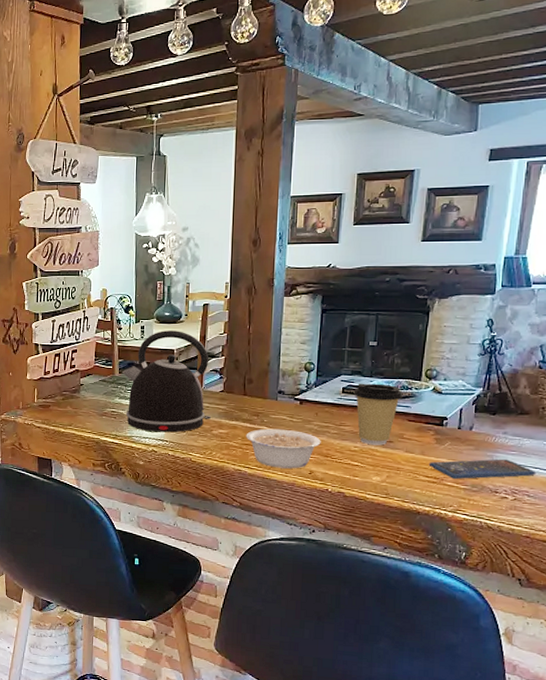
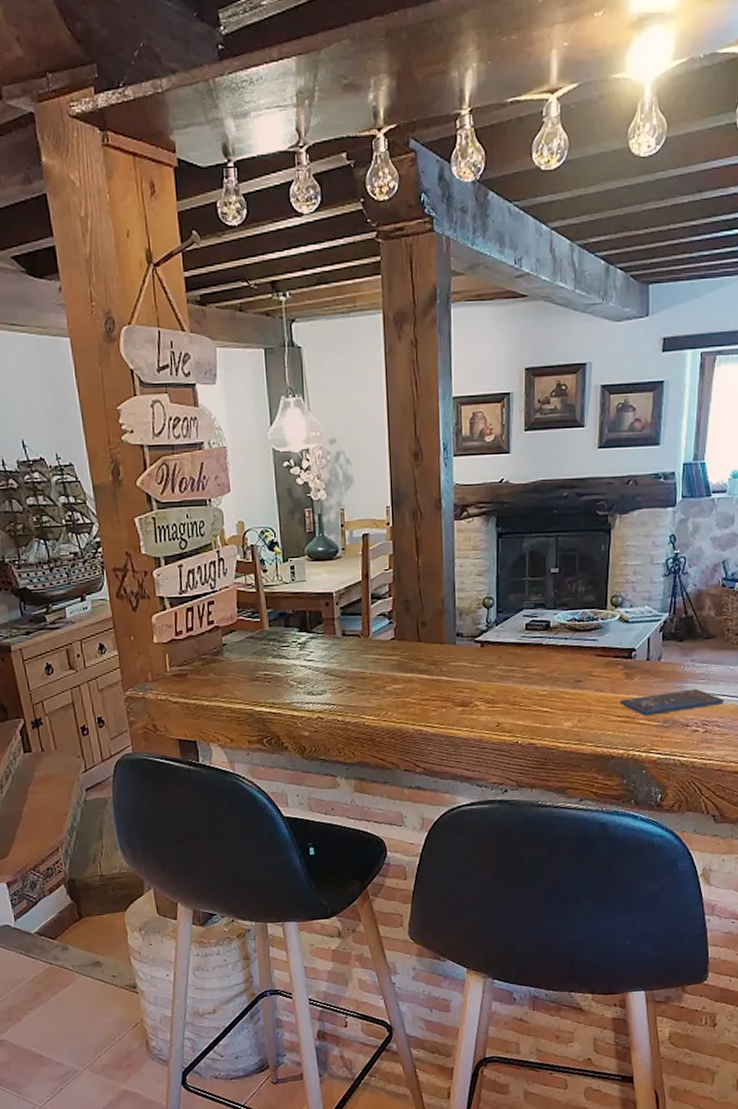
kettle: present [122,330,211,433] -> none [273,569,383,695]
legume: present [246,428,321,469] -> none [424,677,507,724]
coffee cup: present [353,383,403,446] -> none [537,616,589,687]

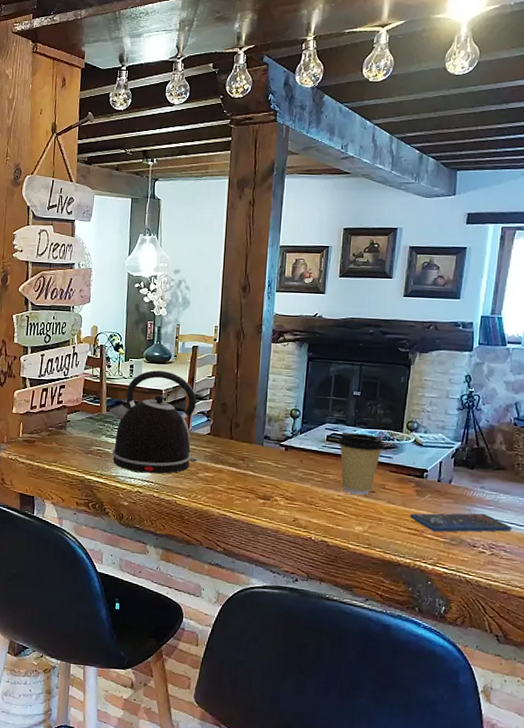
kettle: none [273,569,383,695] -> present [110,370,197,474]
coffee cup: none [537,616,589,687] -> present [337,432,385,495]

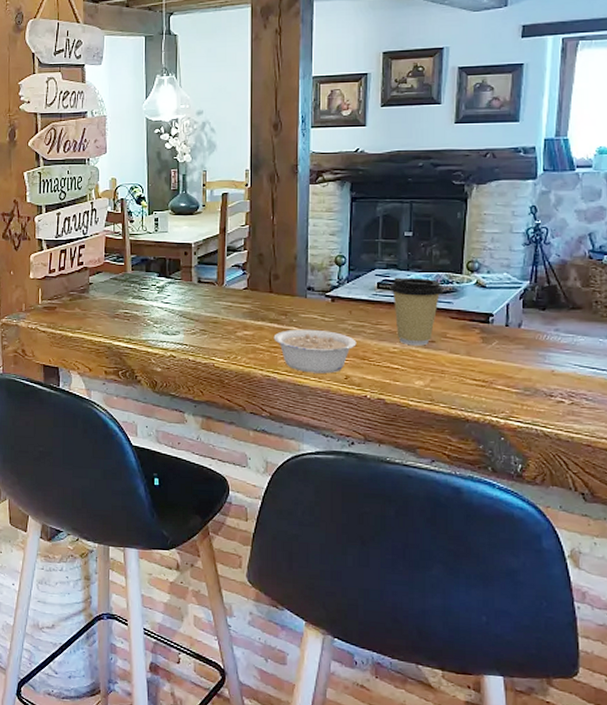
kettle: present [110,370,197,474] -> none [135,223,234,336]
legume: none [231,473,305,516] -> present [273,329,357,374]
smartphone: present [409,513,513,532] -> none [475,358,594,382]

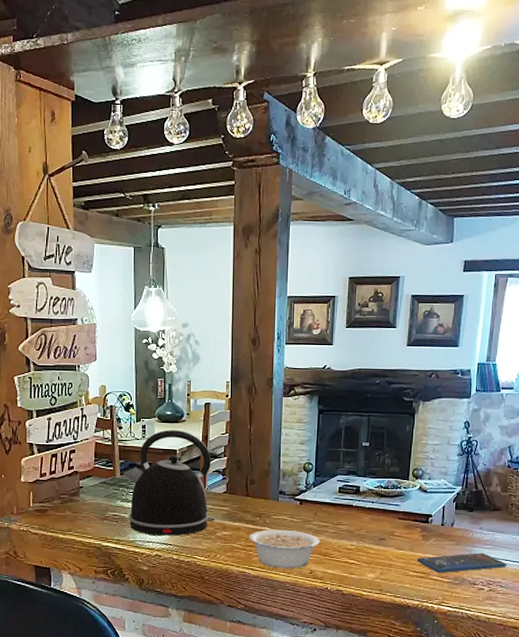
kettle: none [135,223,234,336] -> present [124,430,214,536]
coffee cup: present [389,277,444,346] -> none [349,483,393,543]
smartphone: none [475,358,594,382] -> present [416,553,507,573]

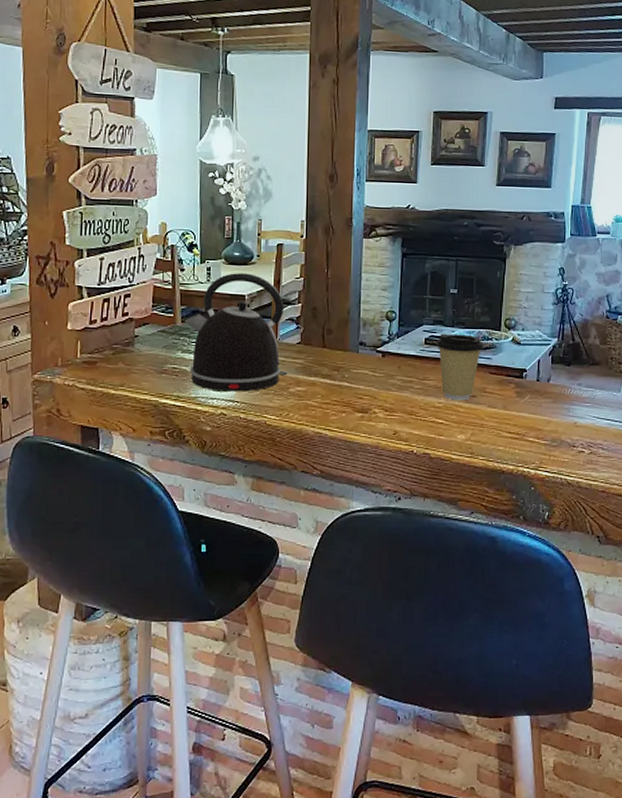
legume: present [249,529,320,569] -> none [326,385,405,429]
coffee cup: none [349,483,393,543] -> present [436,333,484,401]
smartphone: present [416,553,507,573] -> none [511,411,609,434]

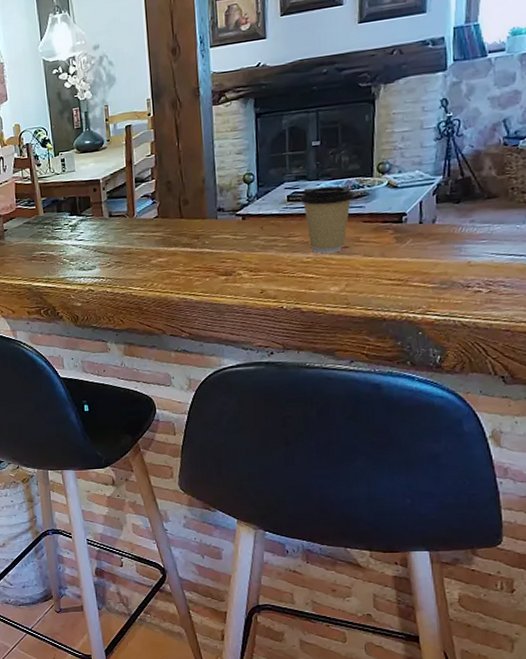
kettle: present [185,273,287,392] -> none [47,158,148,271]

